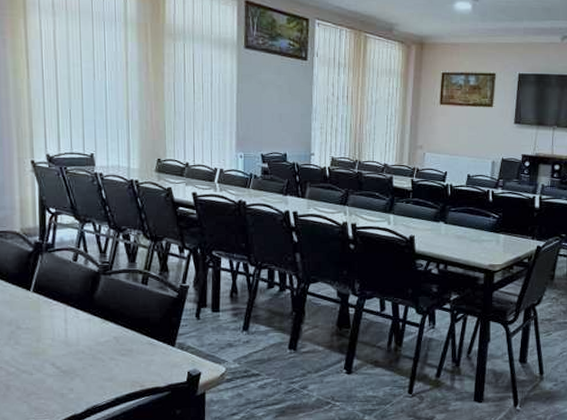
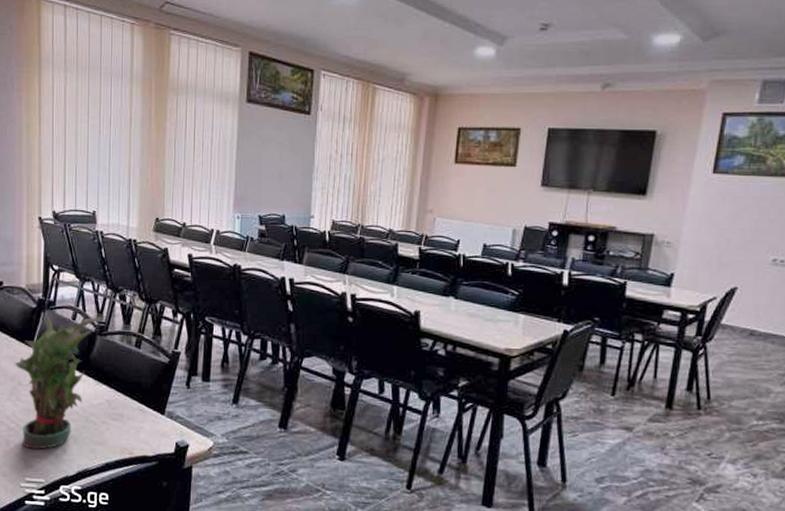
potted plant: none [11,256,109,391] -> present [14,315,105,450]

